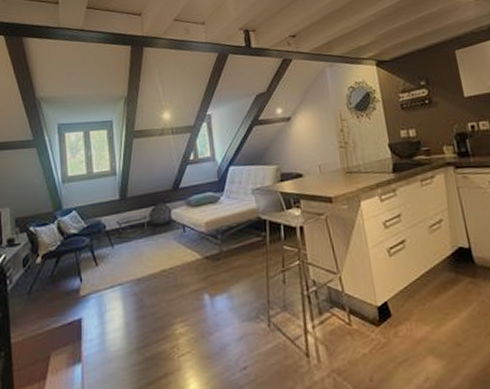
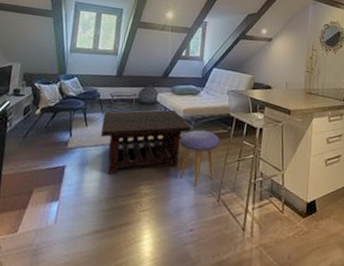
coffee table: none [113,225,219,318] -> present [100,109,192,175]
stool: none [208,242,257,314] -> present [180,130,220,187]

